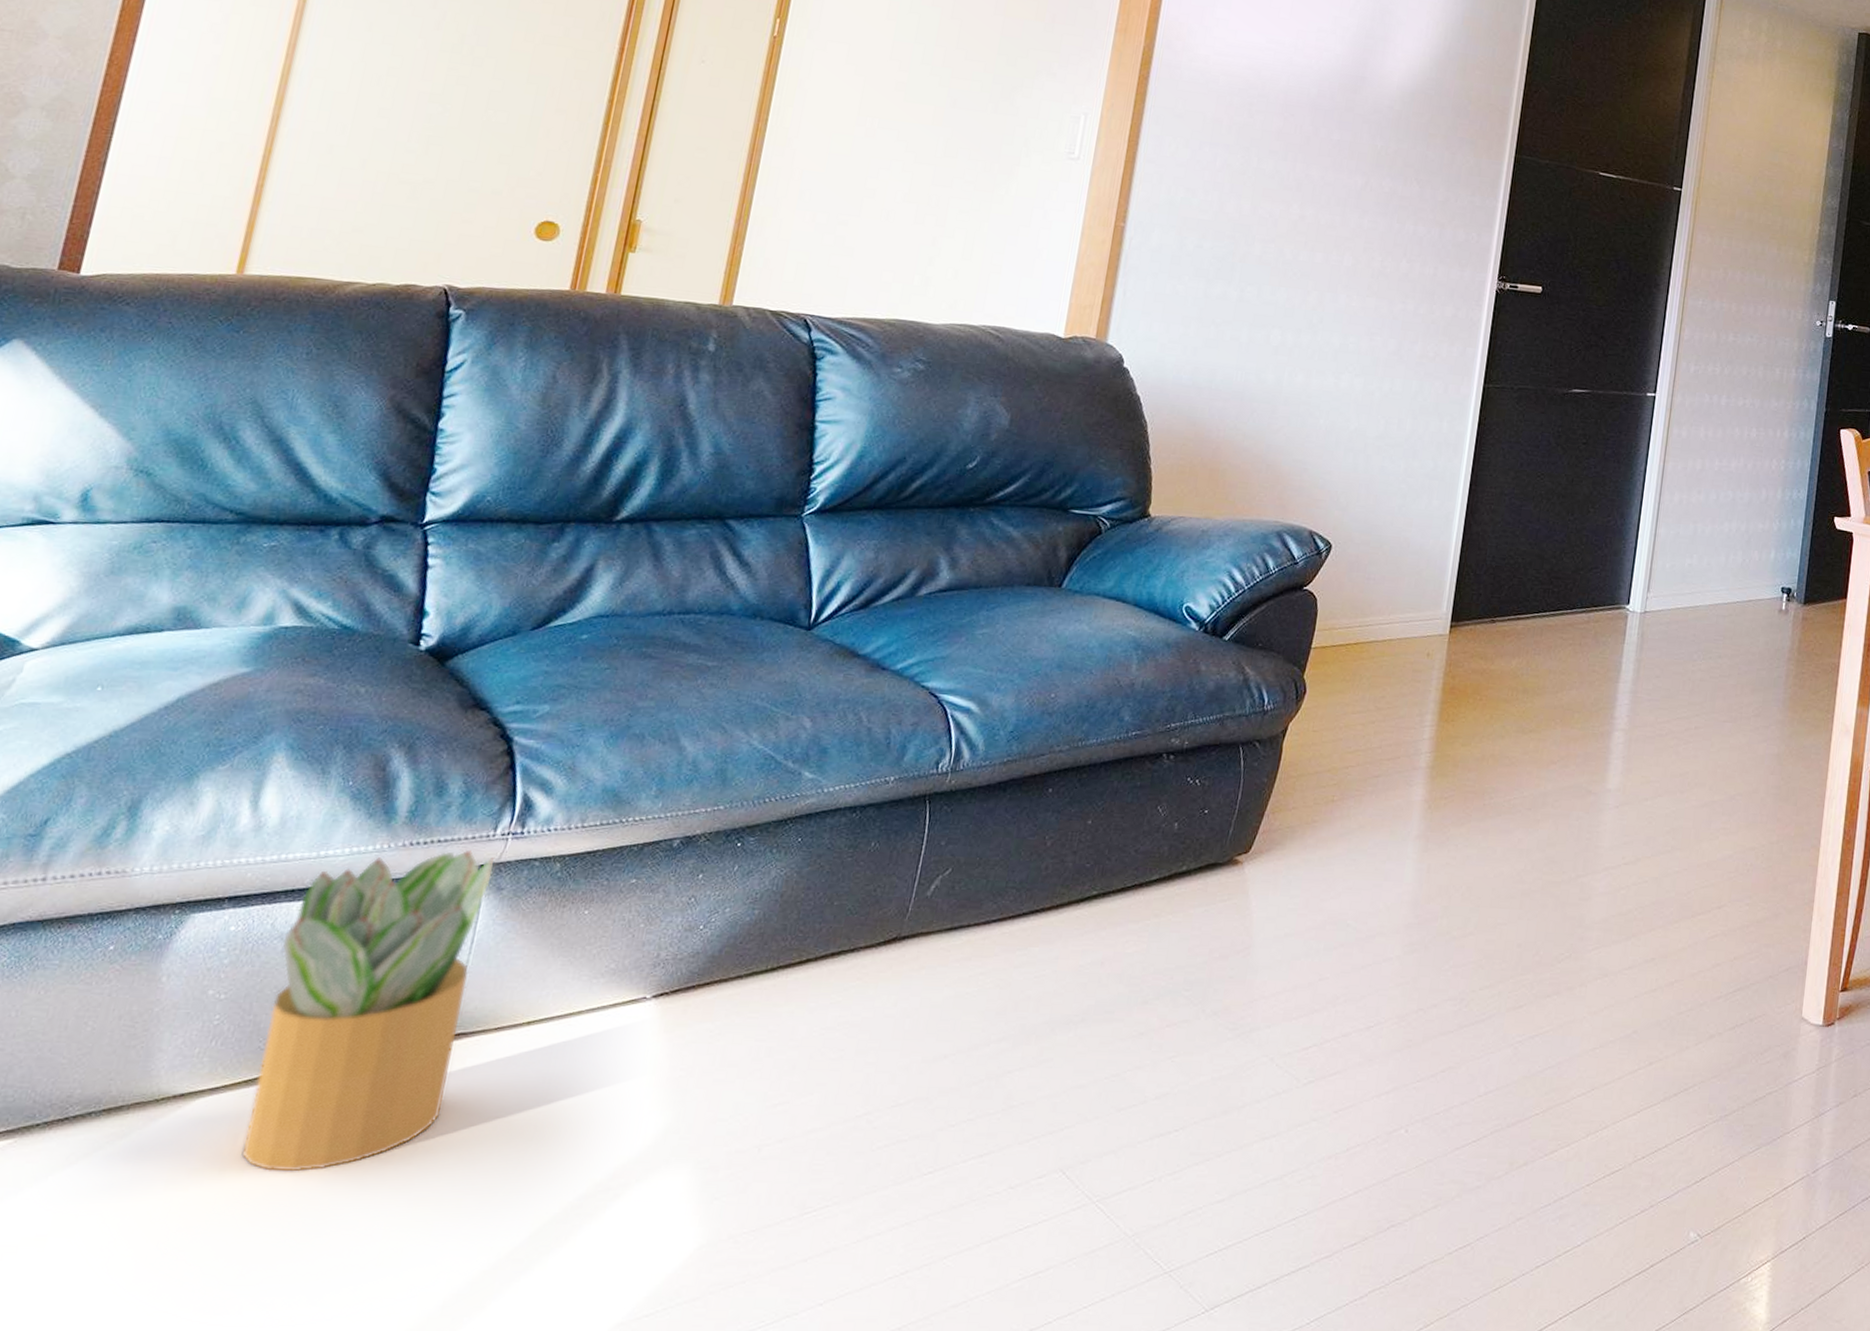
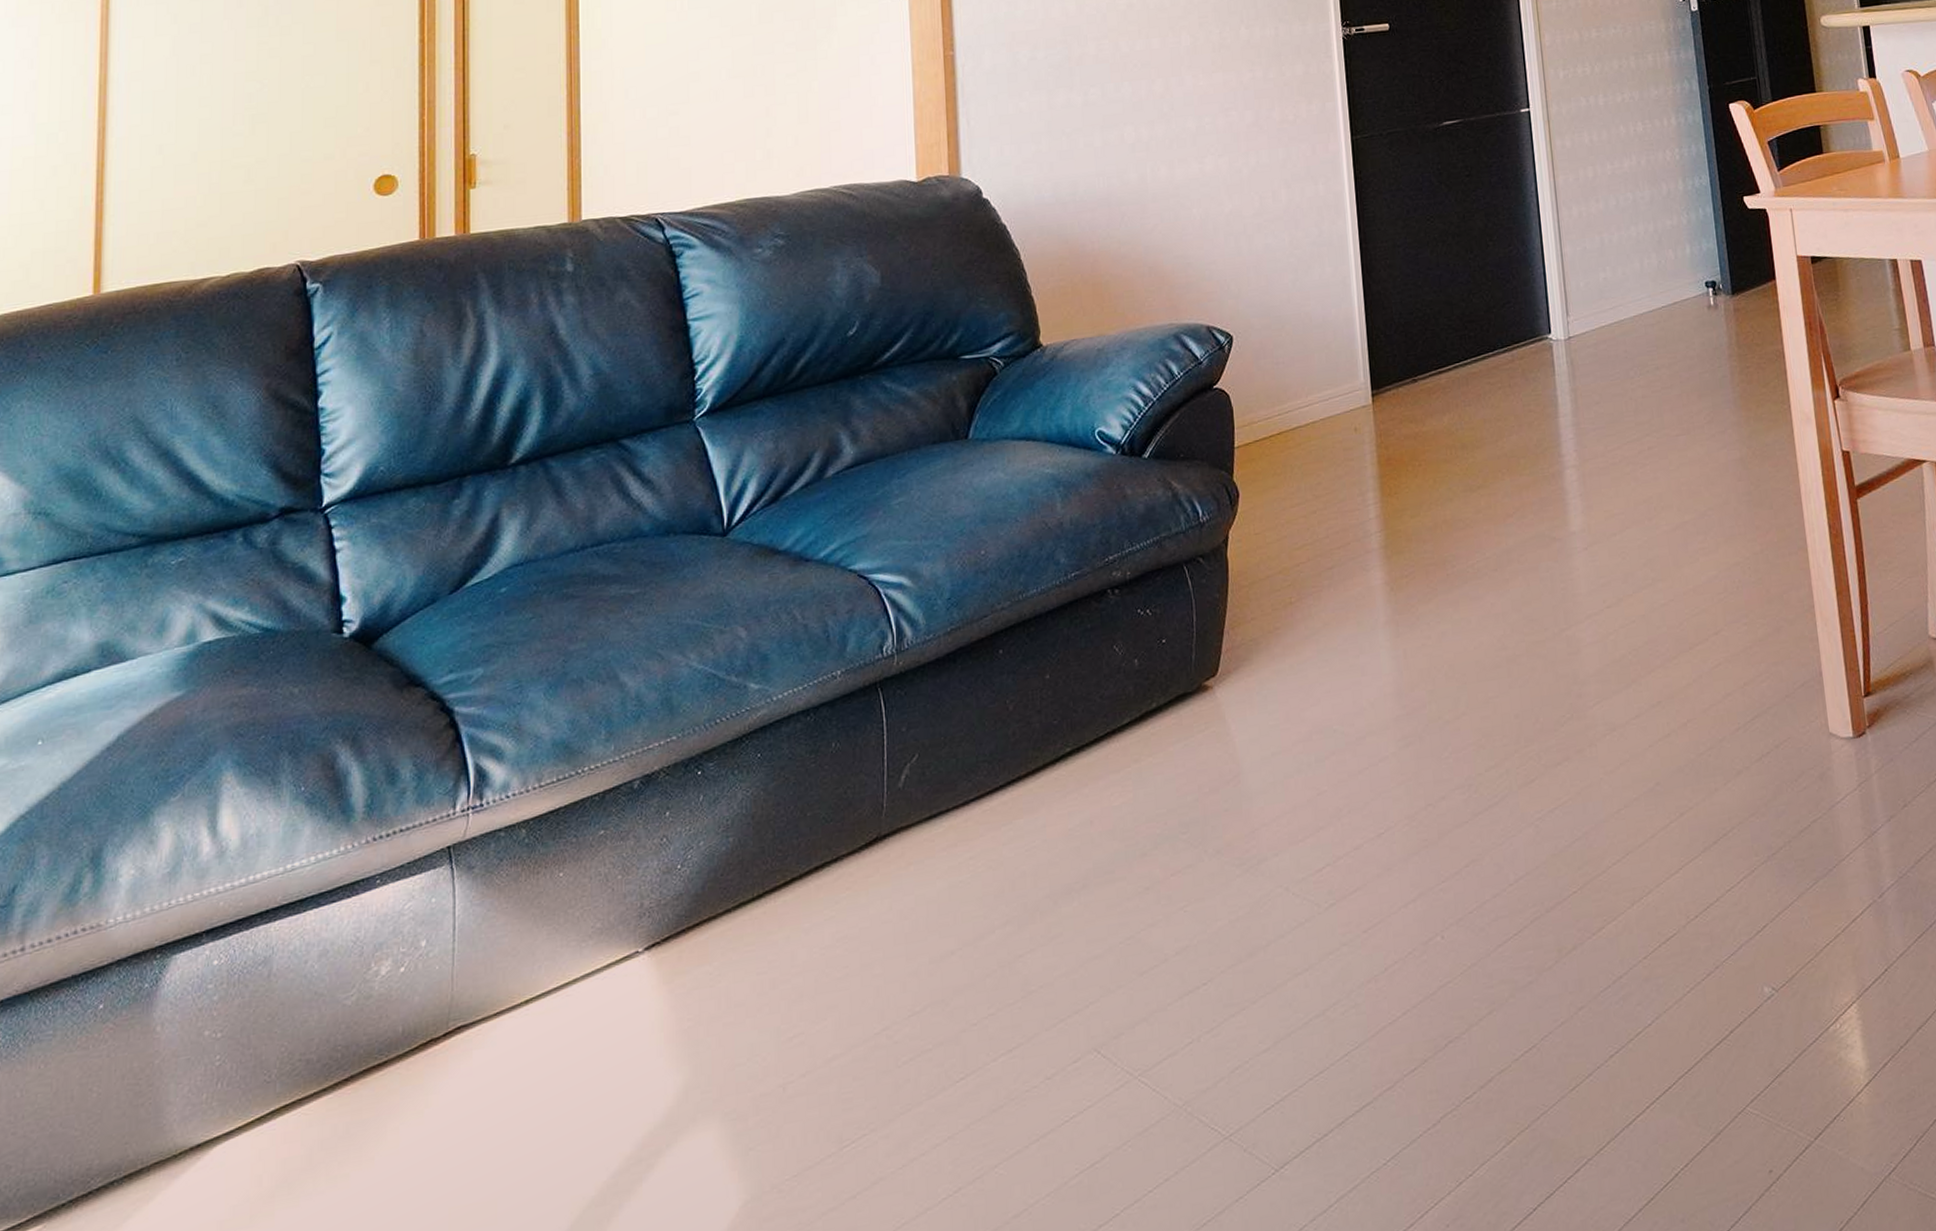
potted plant: present [241,849,494,1172] -> none [240,833,460,1209]

